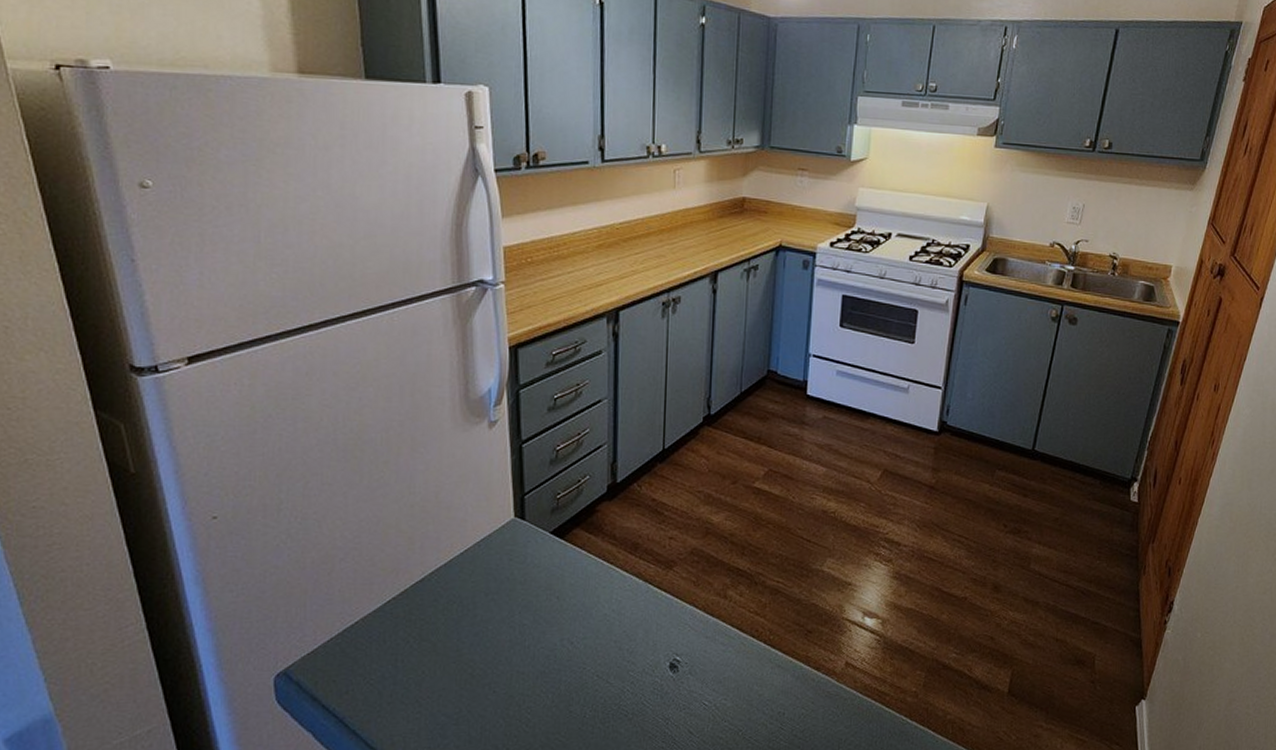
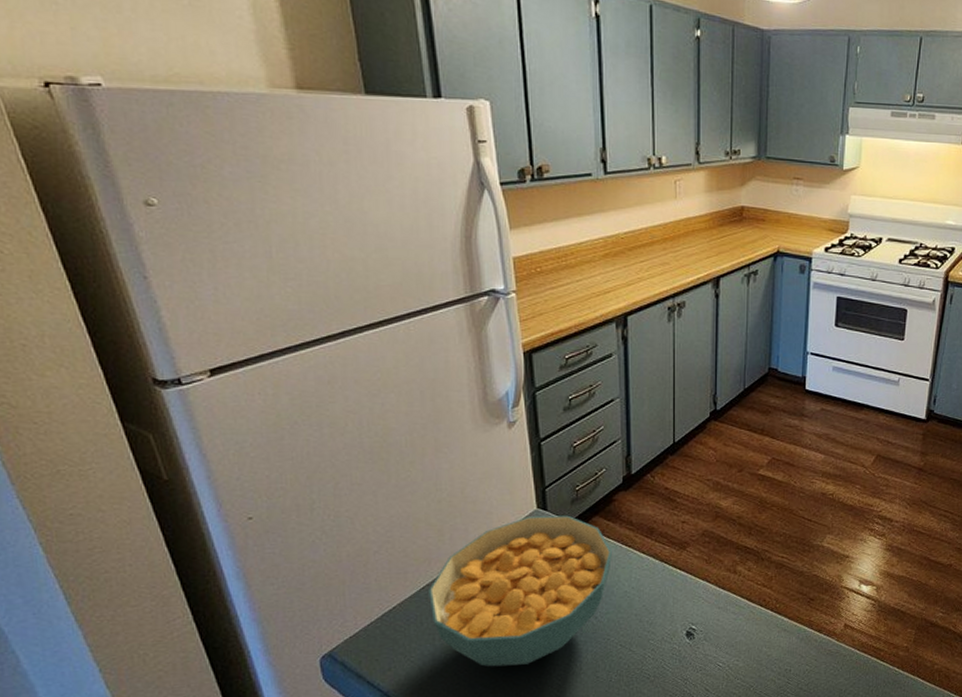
cereal bowl: none [394,526,592,695] -> present [429,515,612,667]

